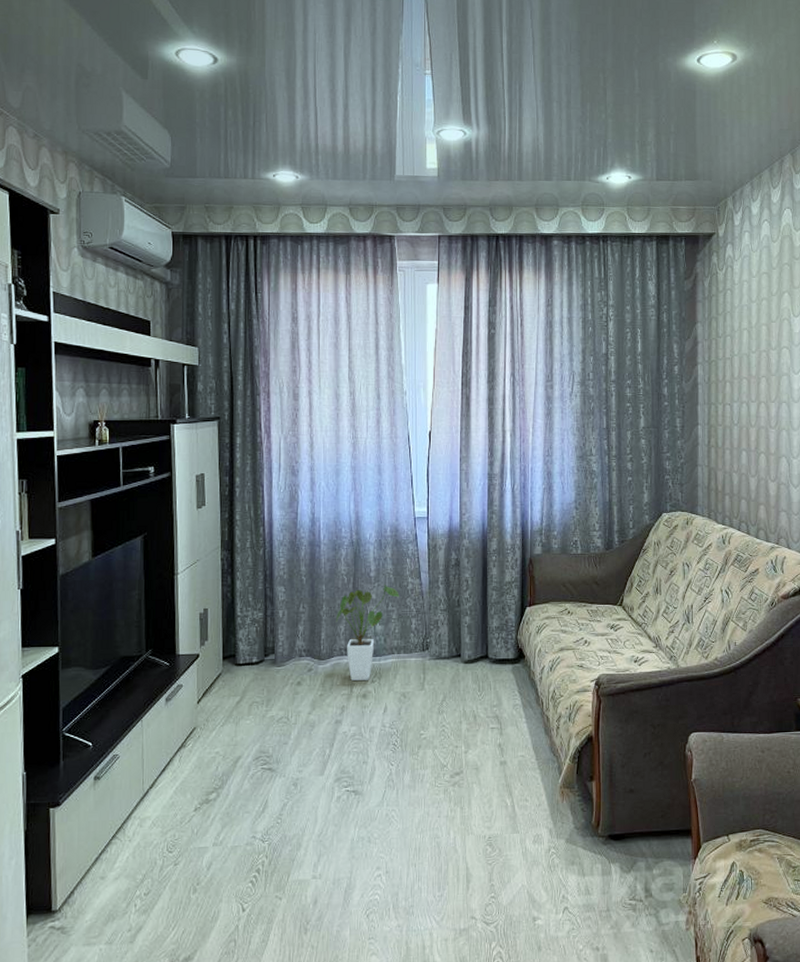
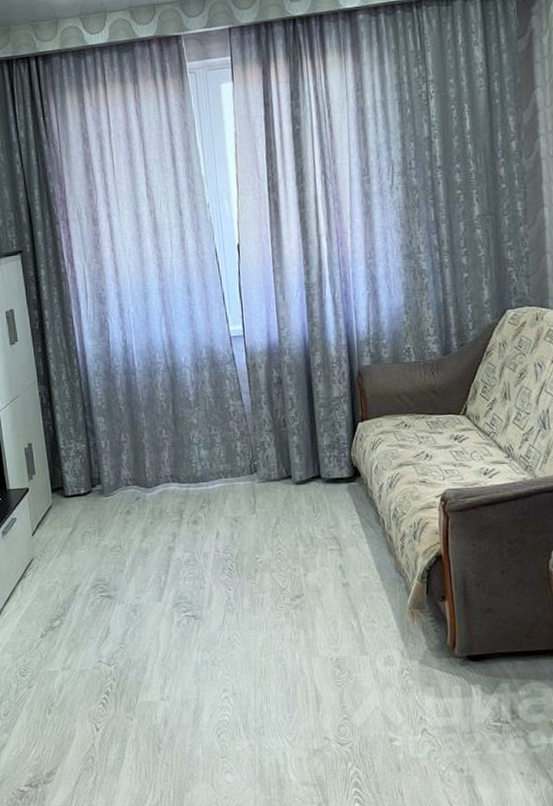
house plant: present [336,584,399,680] -> none [159,407,222,507]

